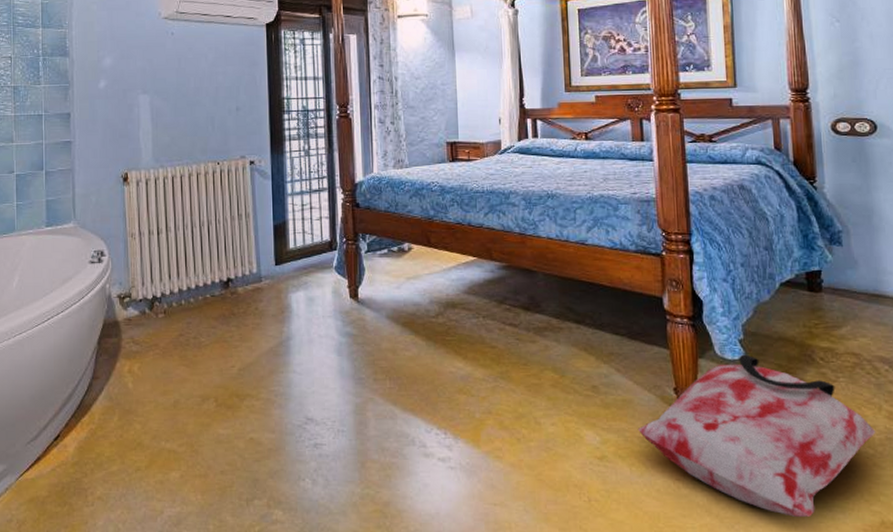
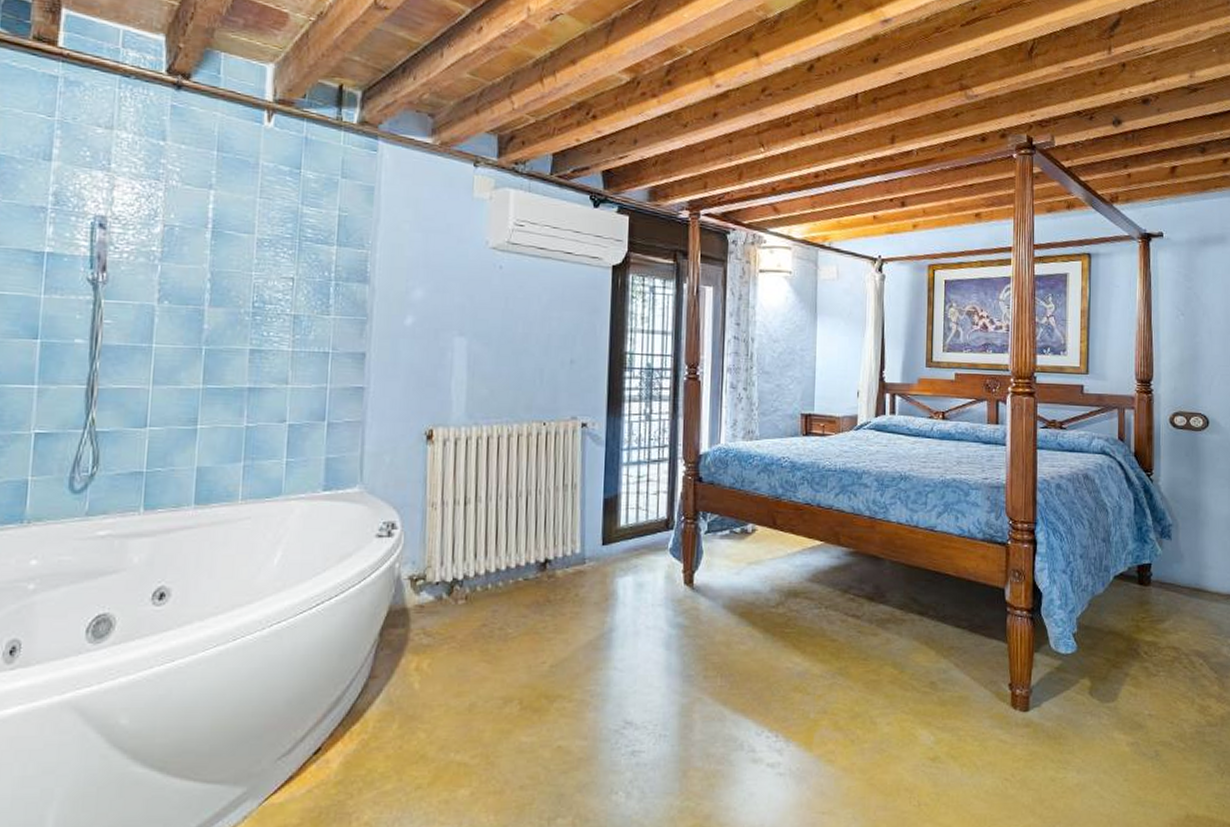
bag: present [637,354,876,518] -> none [971,648,1188,815]

